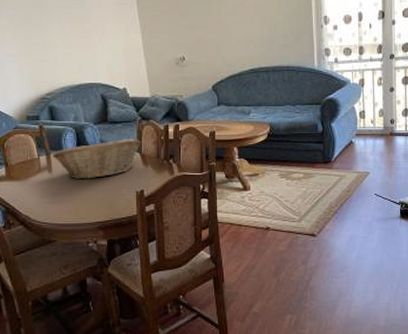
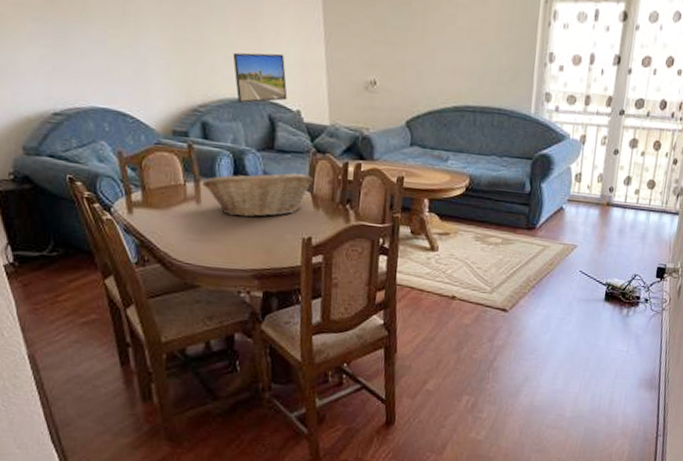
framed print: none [70,46,115,88] -> present [232,52,288,103]

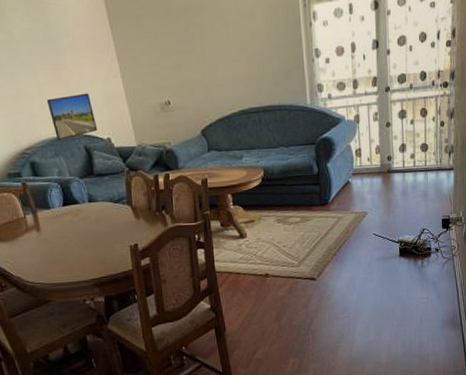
fruit basket: present [203,172,313,218] -> none [39,191,131,237]

